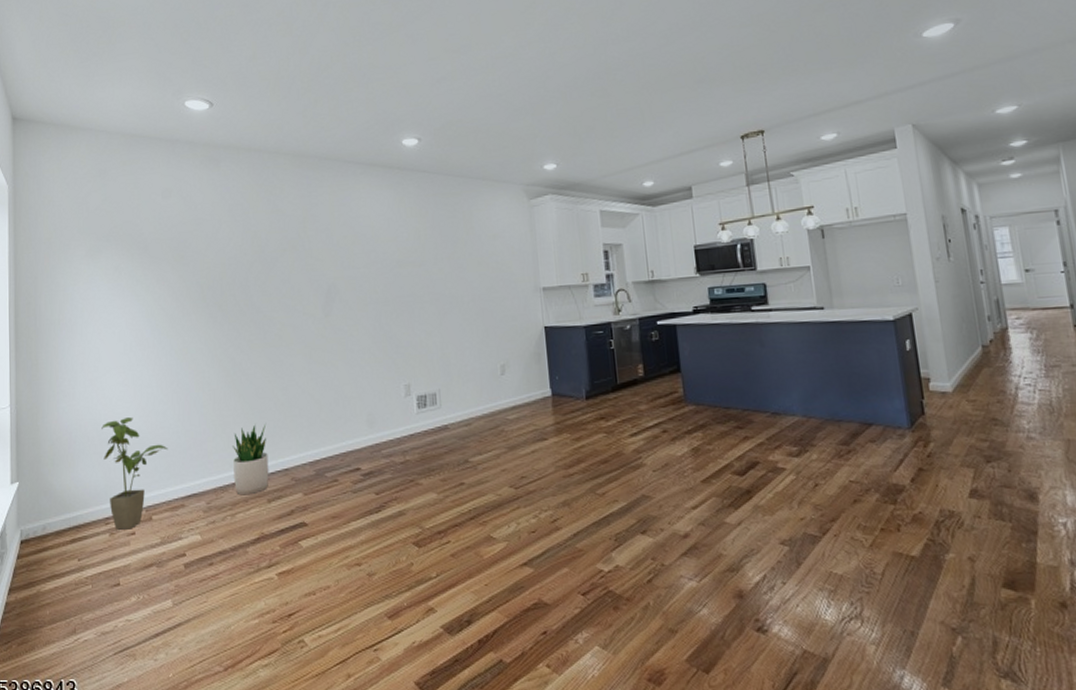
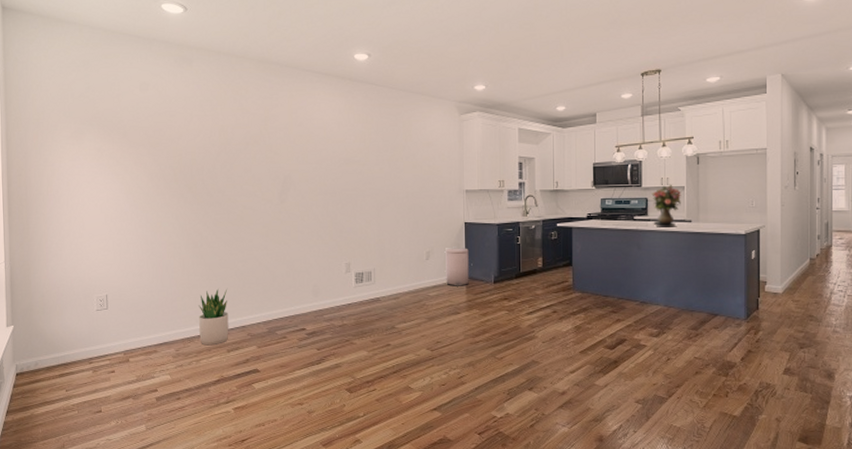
house plant: present [102,417,168,530] -> none [86,277,143,368]
pedal bin: none [524,357,556,406] -> present [446,248,469,286]
bouquet: none [770,264,808,319] -> present [651,184,681,229]

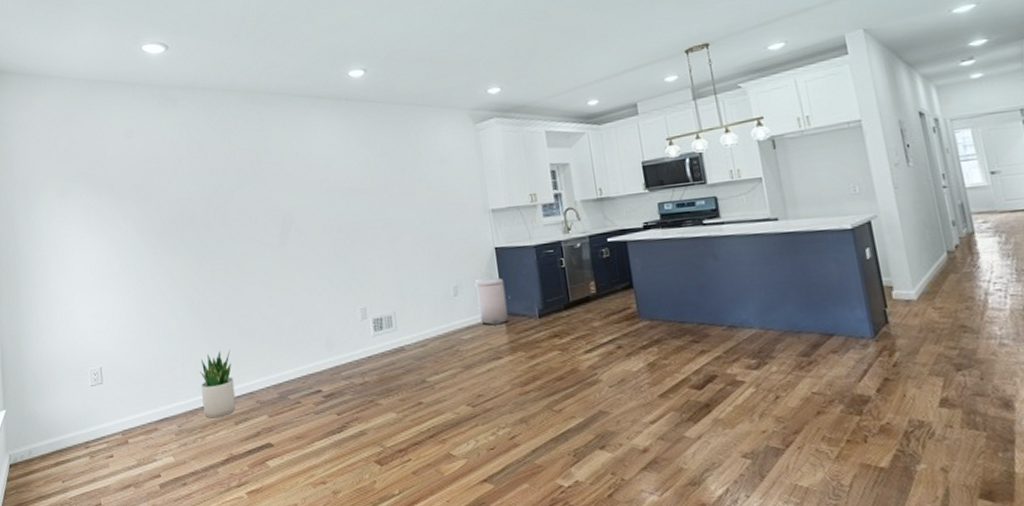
bouquet: present [651,184,681,229] -> none [720,176,761,232]

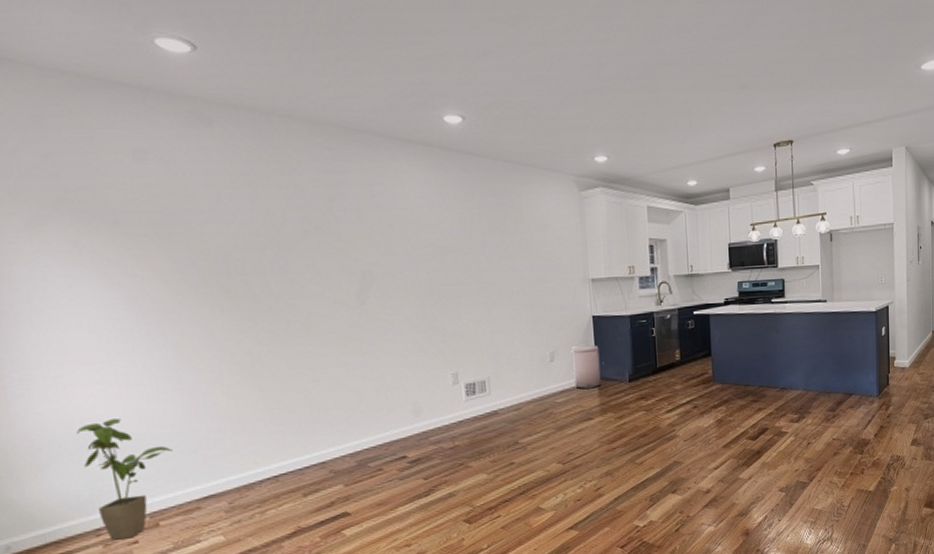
house plant: none [78,347,140,453] -> present [77,418,173,541]
planter: present [200,349,236,419] -> none [256,418,303,492]

